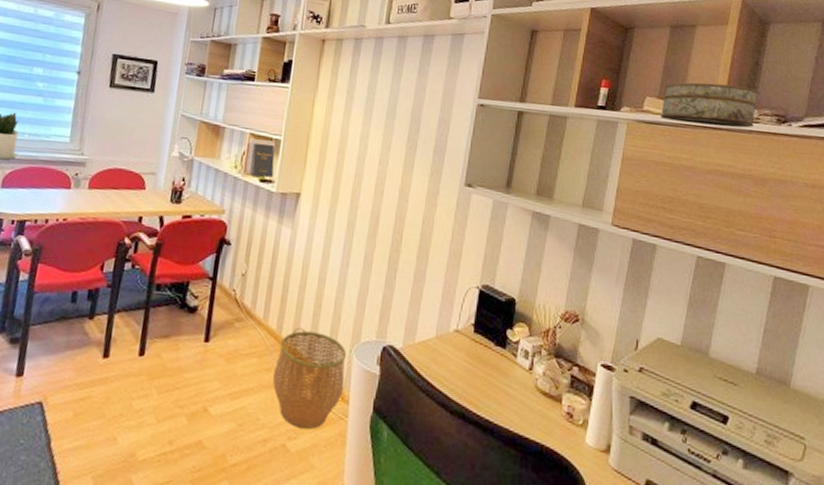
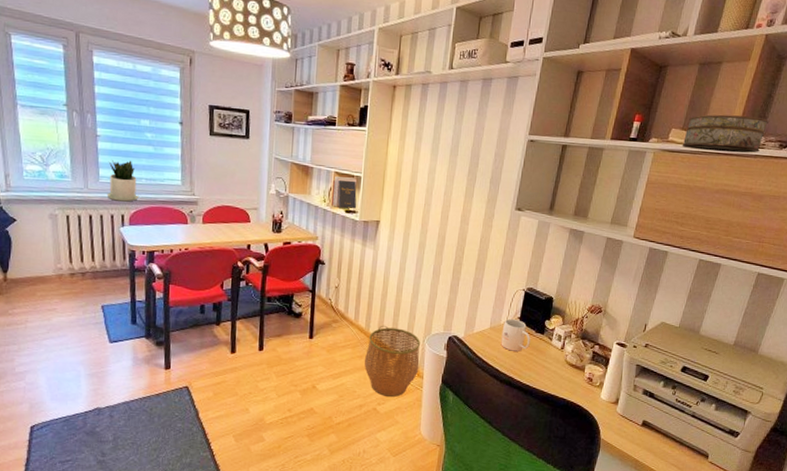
mug: none [450,324,488,371] -> present [501,318,530,352]

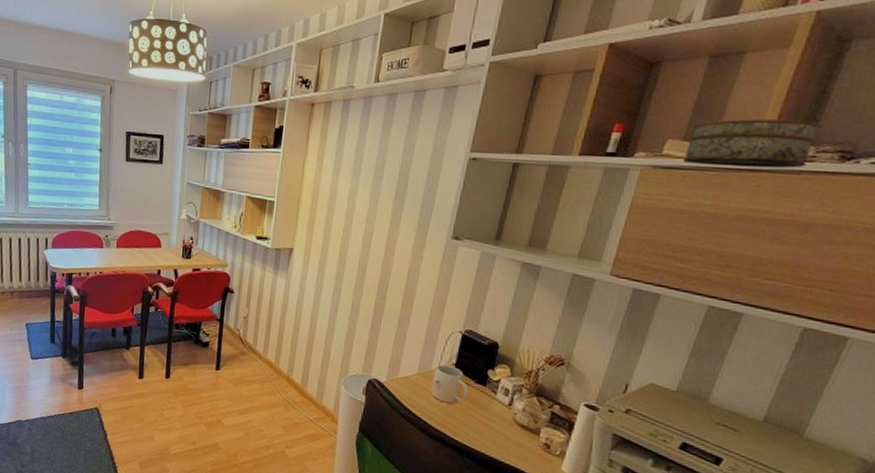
planter: present [106,160,139,202] -> none [34,186,61,226]
books: present [332,175,357,209] -> none [243,200,269,236]
basket: present [364,325,421,397] -> none [272,361,336,441]

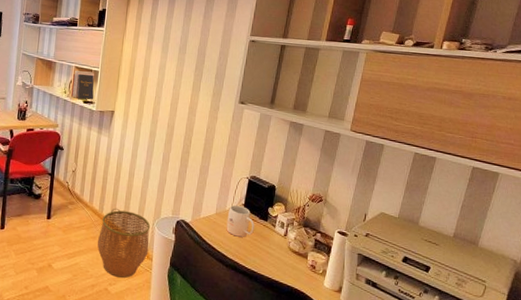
books: none [243,200,269,236] -> present [71,70,94,100]
basket: none [272,361,336,441] -> present [97,208,151,278]
decorative box: present [682,118,821,169] -> none [392,19,473,55]

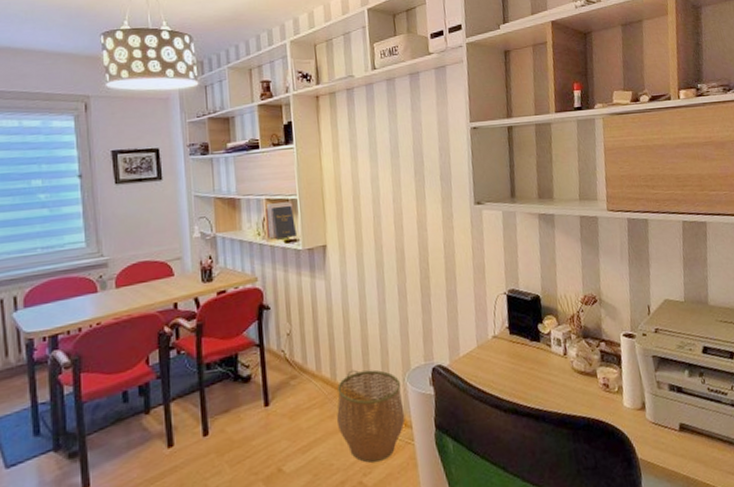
mug: present [226,204,254,237] -> none [491,329,528,370]

